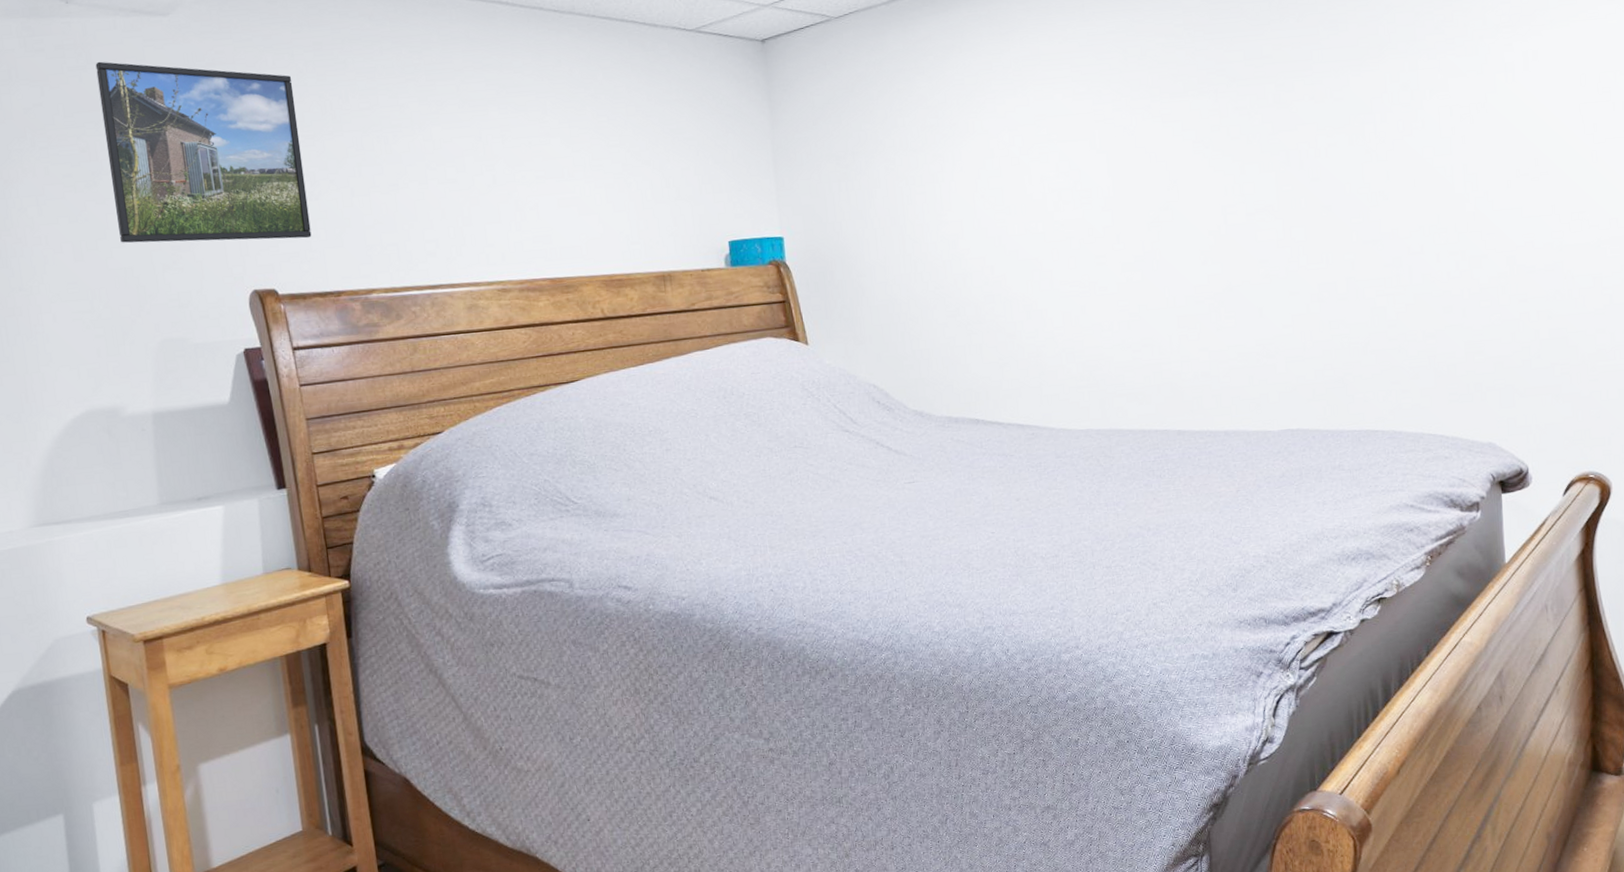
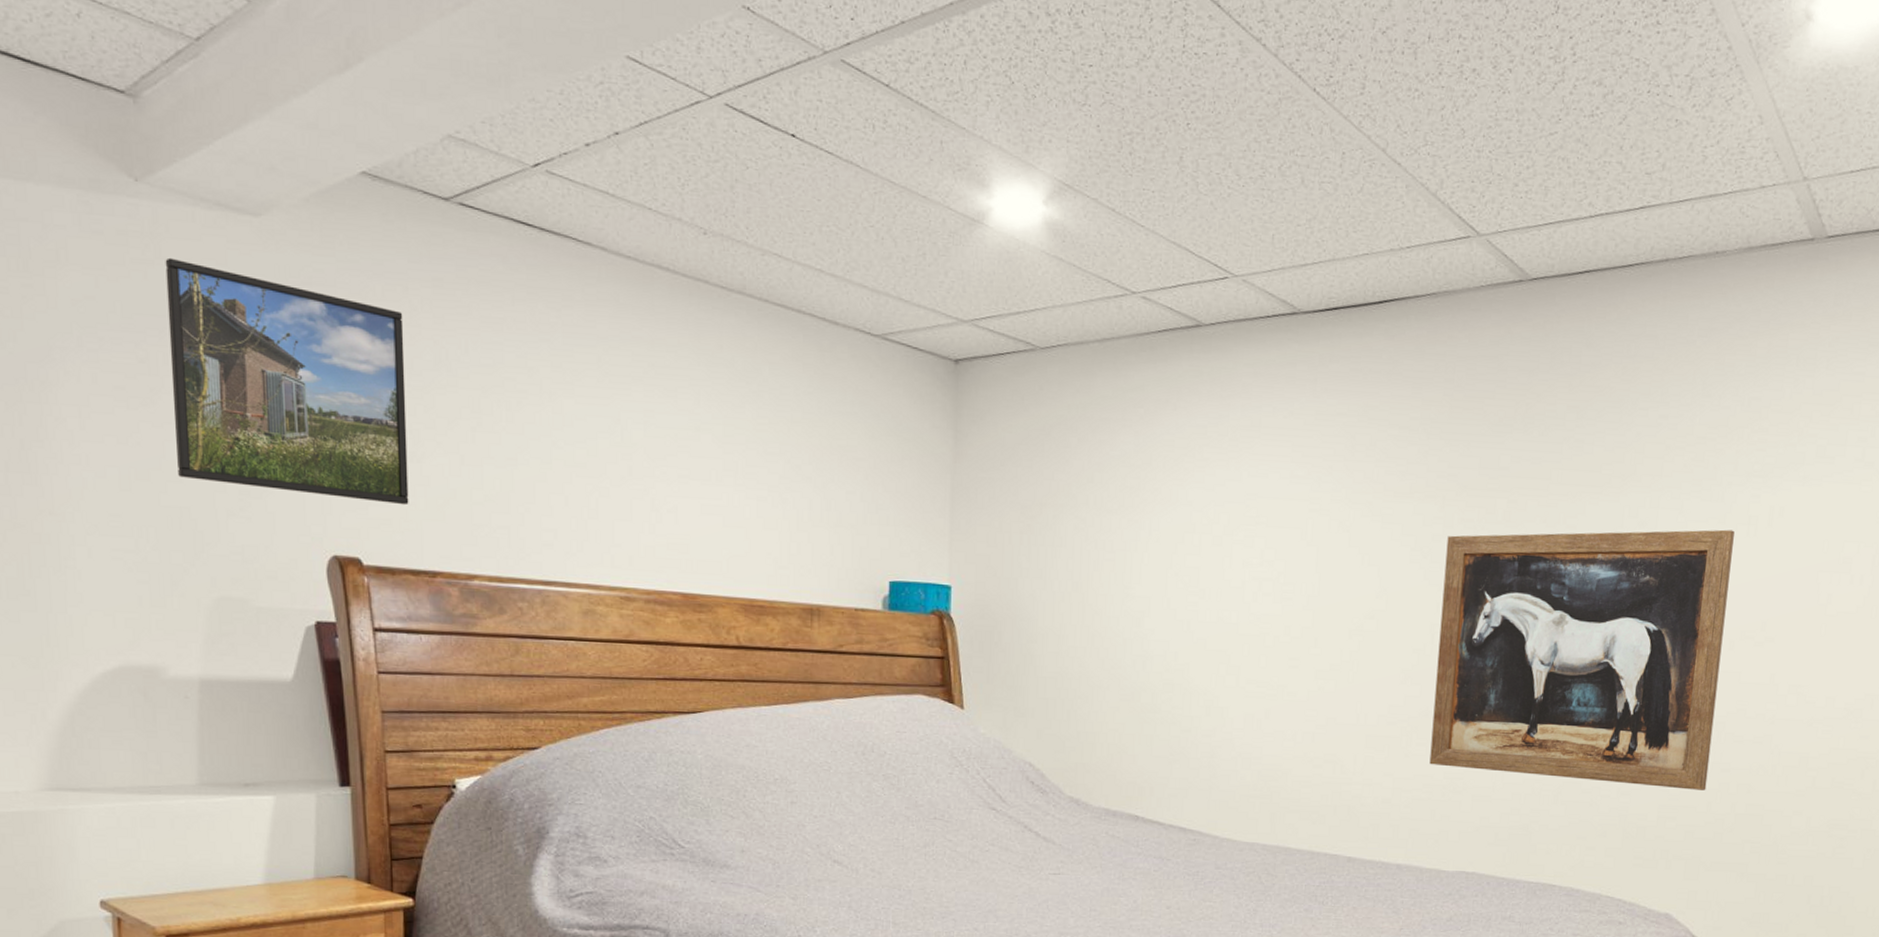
wall art: none [1225,79,1508,335] -> present [1429,529,1735,790]

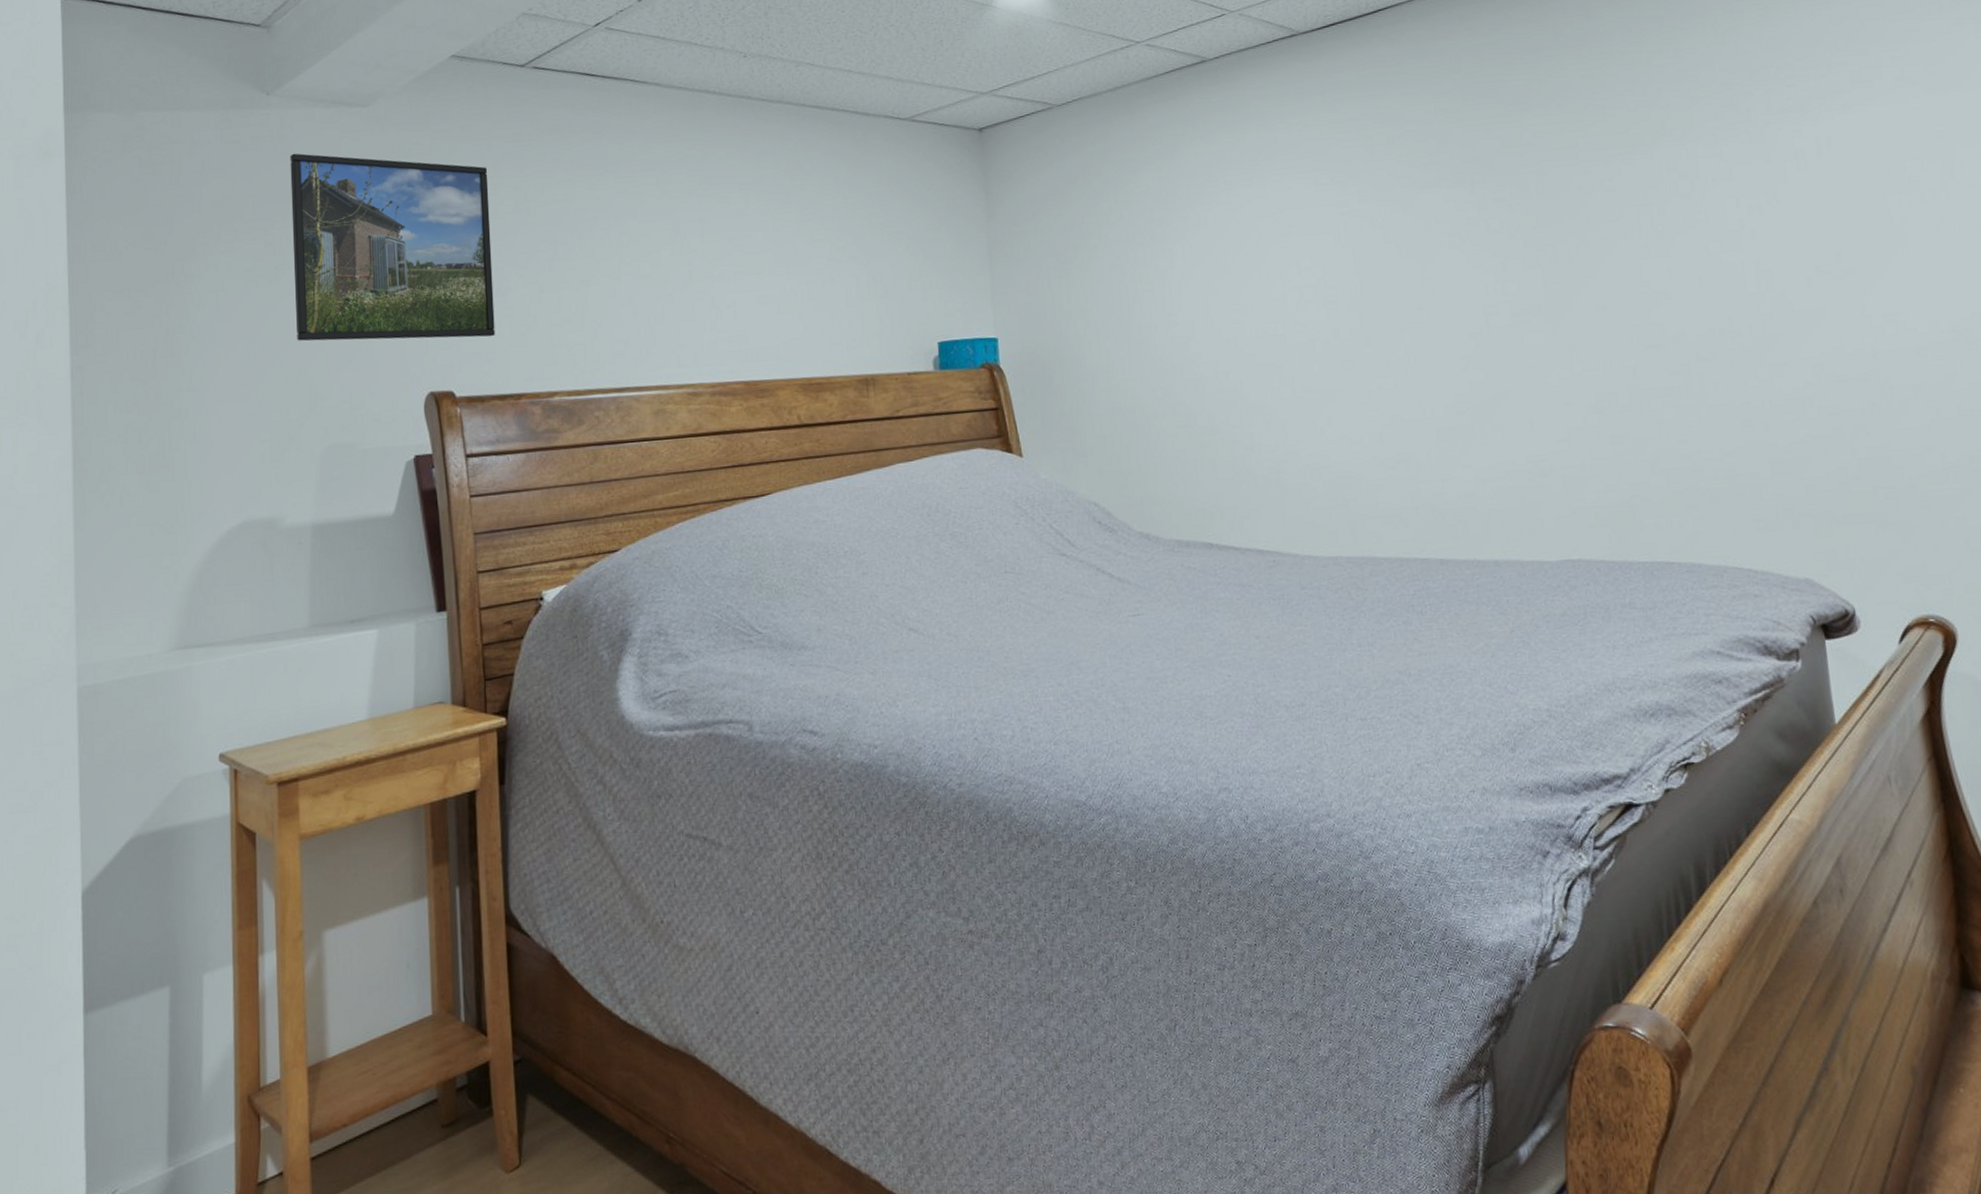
wall art: present [1429,529,1735,790] -> none [1483,167,1818,450]

